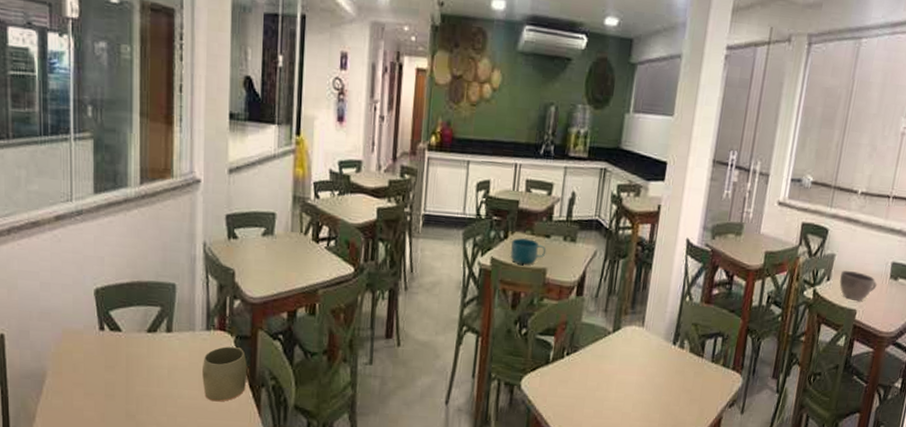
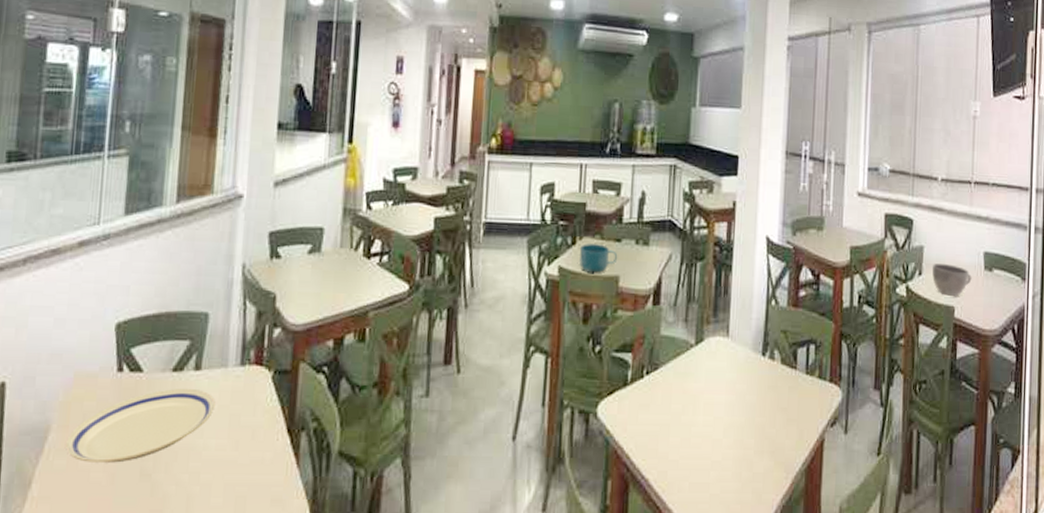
plate: none [61,346,186,405] -> present [66,388,215,463]
mug: present [202,346,248,402] -> none [233,384,286,452]

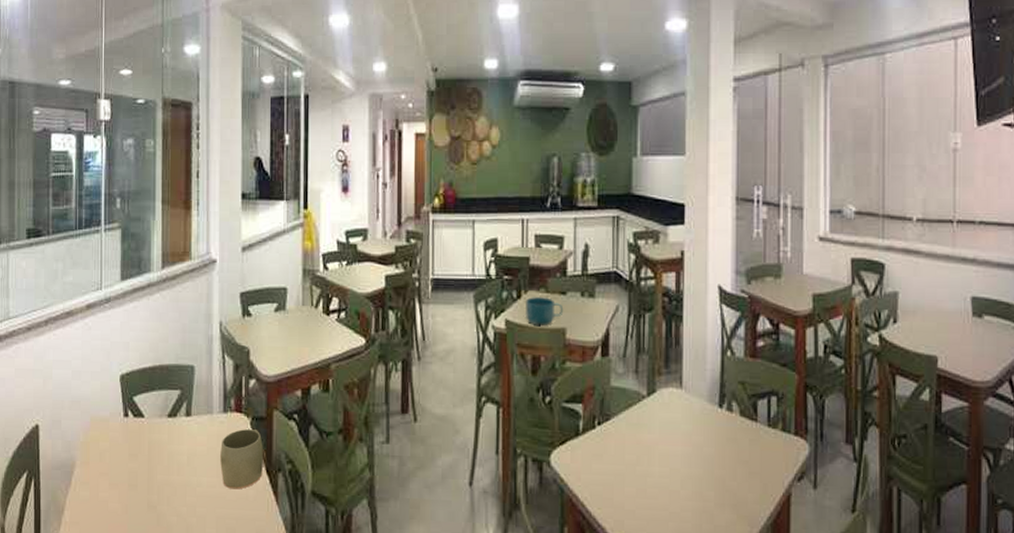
plate: present [66,388,215,463] -> none [88,431,204,495]
mug: none [233,384,286,452] -> present [220,429,264,490]
cup: present [932,264,972,296] -> none [908,310,958,345]

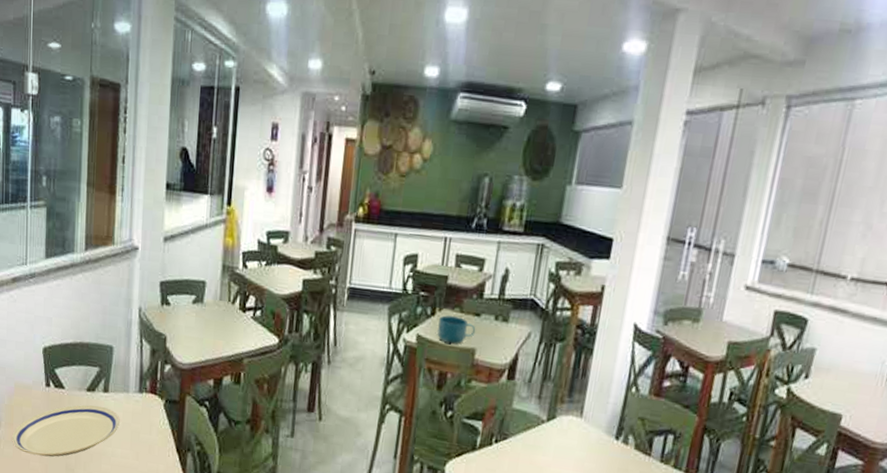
plate: none [88,431,204,495] -> present [12,404,120,457]
mug: present [220,429,264,490] -> none [134,409,175,463]

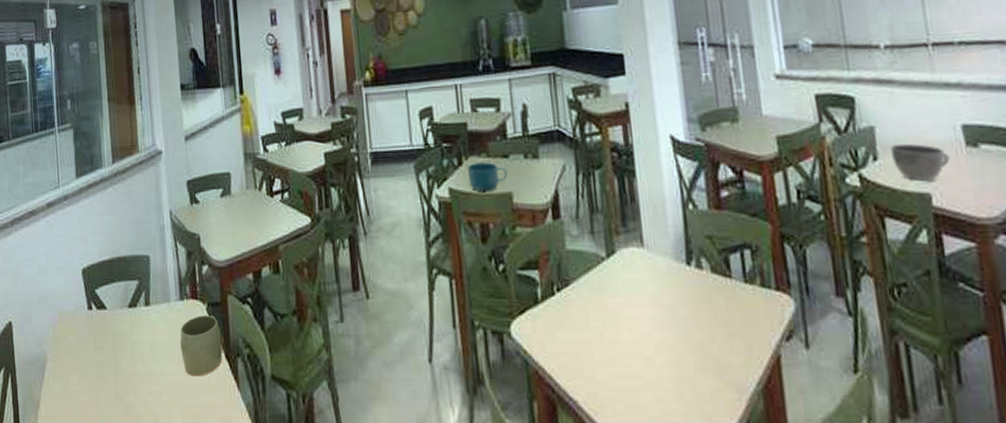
plate: present [12,404,120,457] -> none [59,321,165,387]
mug: none [134,409,175,463] -> present [180,316,223,377]
cup: none [820,368,870,404] -> present [890,144,950,181]

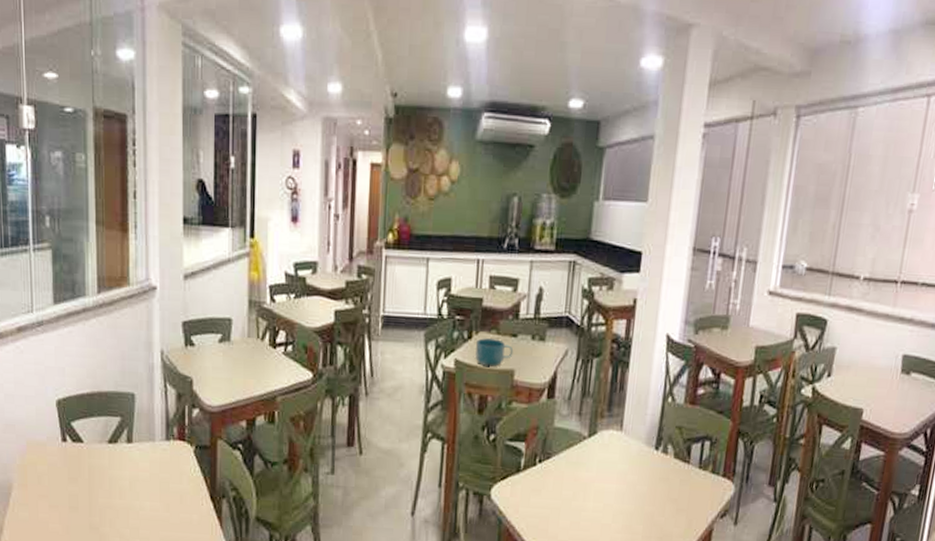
mug: present [180,316,223,377] -> none [163,457,208,514]
cup: present [890,144,950,181] -> none [842,365,886,399]

